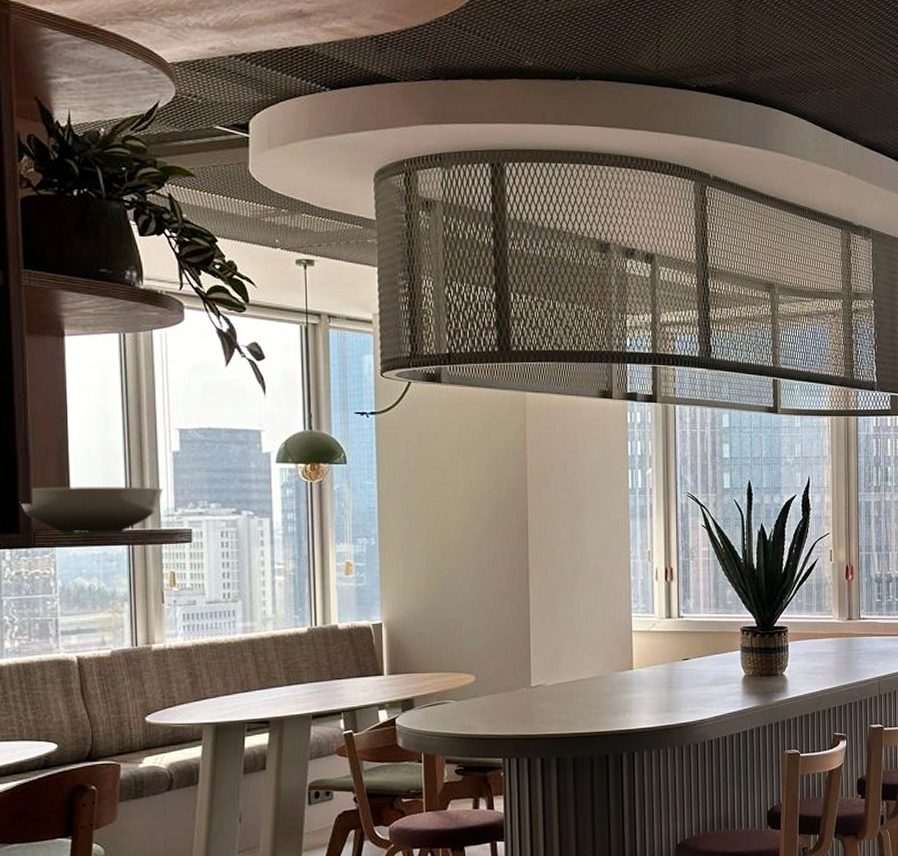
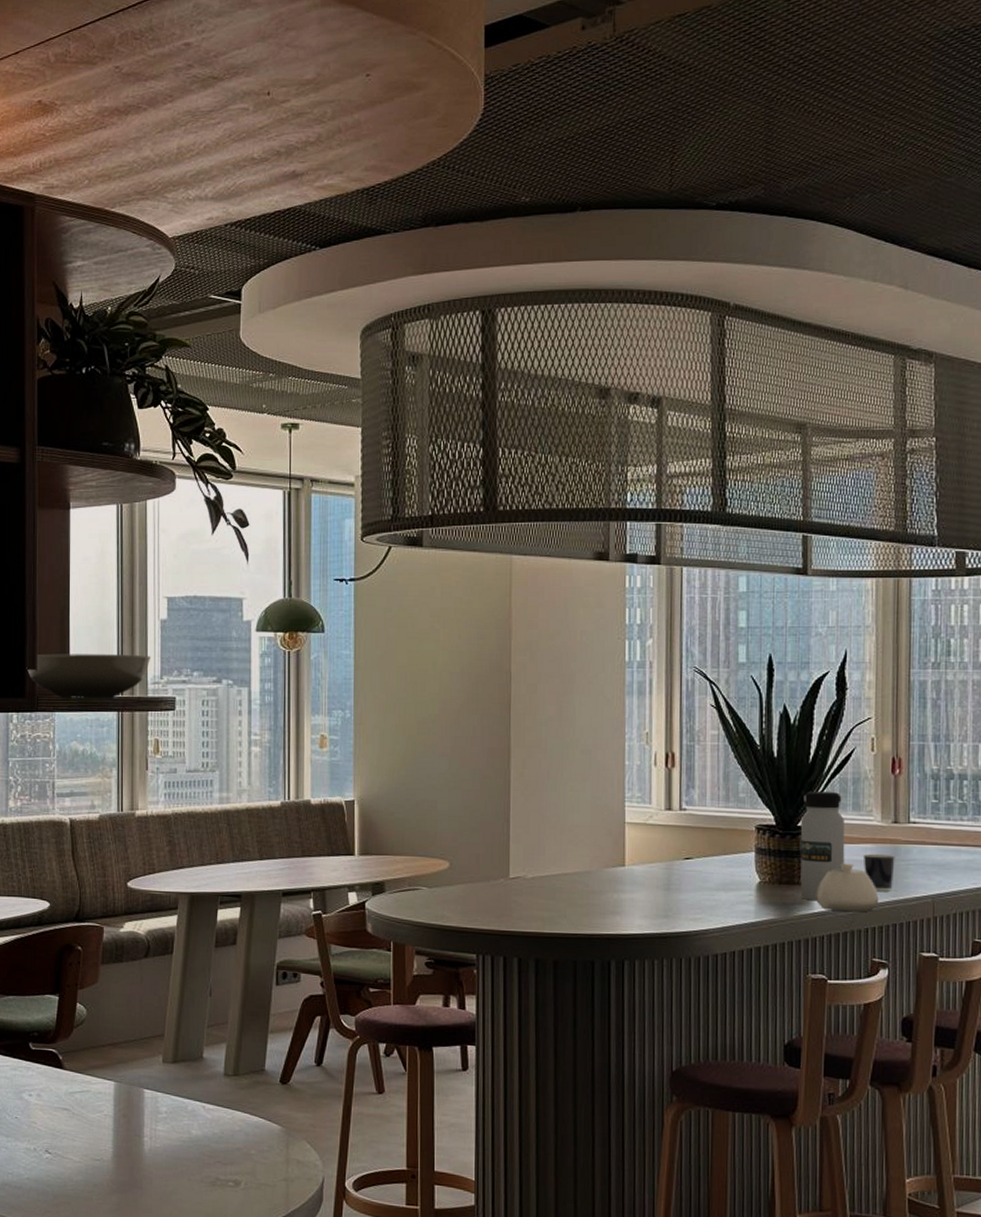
water bottle: none [776,595,811,689] -> present [800,791,845,901]
sugar bowl: none [790,655,839,696] -> present [816,863,879,912]
mug: none [825,645,850,677] -> present [863,853,895,891]

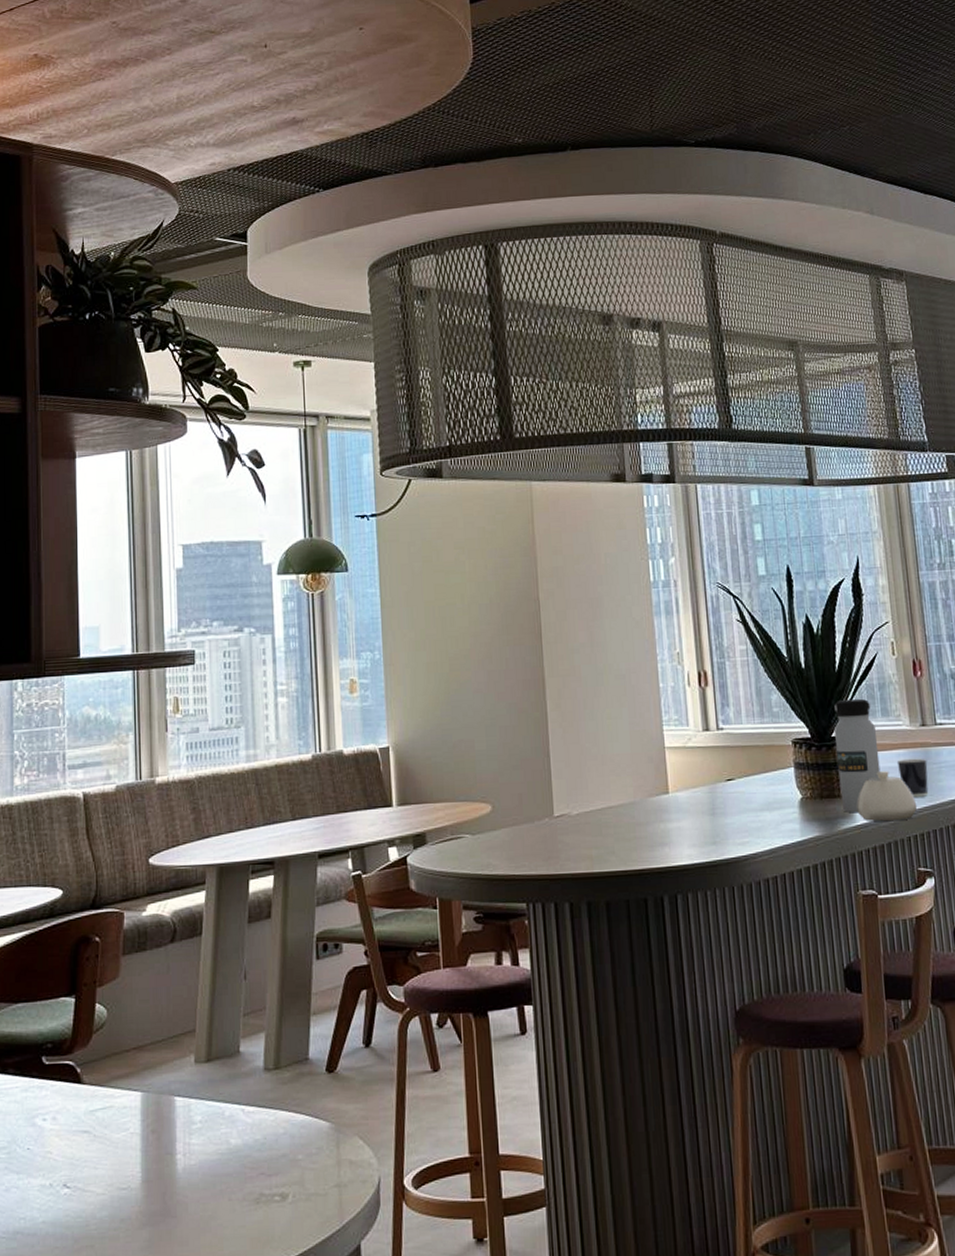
bowl: present [26,653,151,700] -> none [31,607,168,662]

